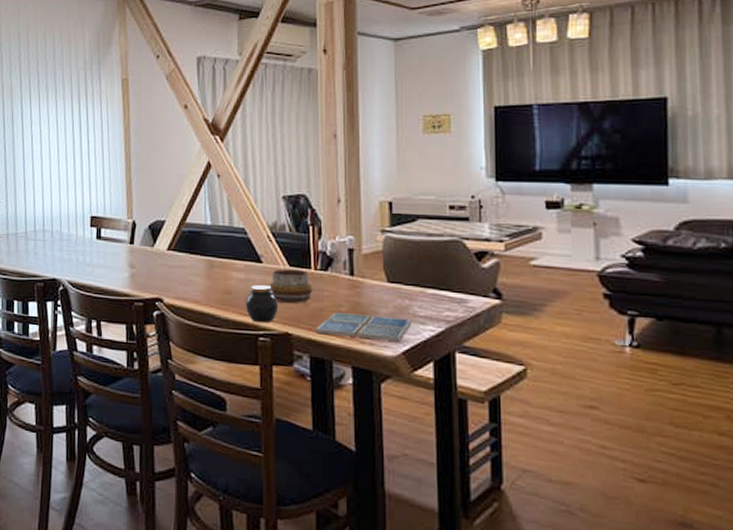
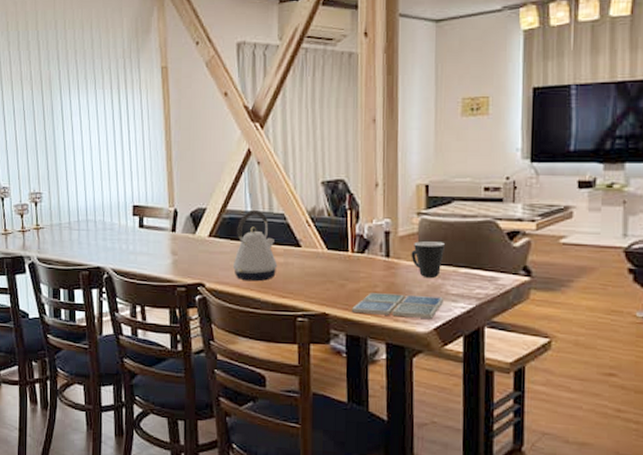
kettle: none [193,224,238,298] -> present [234,210,278,282]
jar: present [245,284,279,323] -> none [284,267,317,305]
decorative bowl: present [269,269,312,303] -> none [308,252,349,285]
mug: none [376,260,410,299] -> present [411,241,445,279]

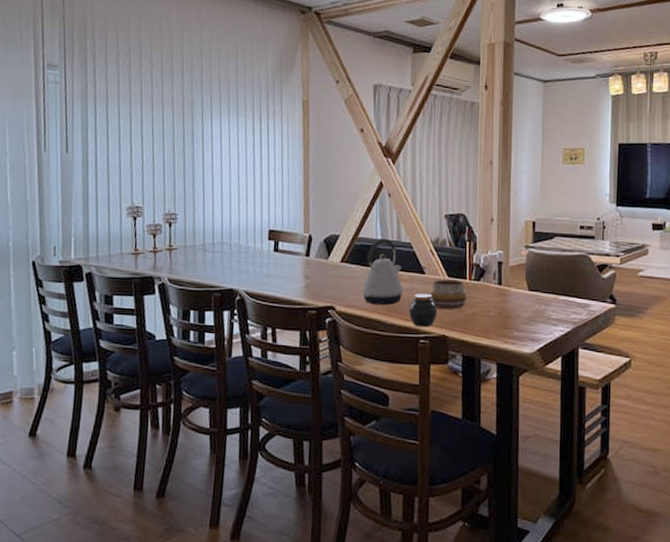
jar: none [284,267,317,305] -> present [408,293,438,328]
decorative bowl: none [308,252,349,285] -> present [430,279,467,309]
drink coaster: present [351,293,445,319] -> none [467,317,547,341]
mug: present [411,241,445,279] -> none [519,271,547,305]

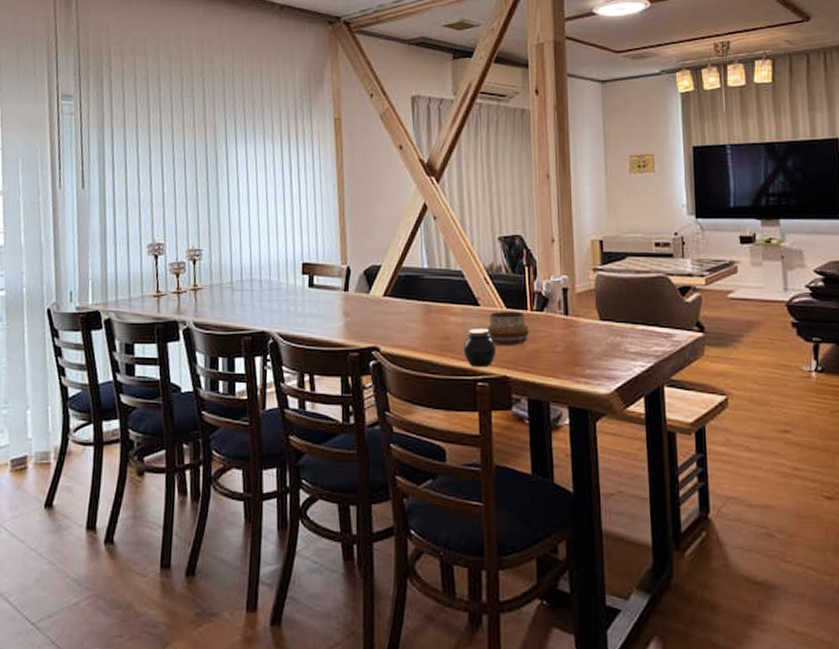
kettle: present [363,239,404,306] -> none [410,268,456,344]

